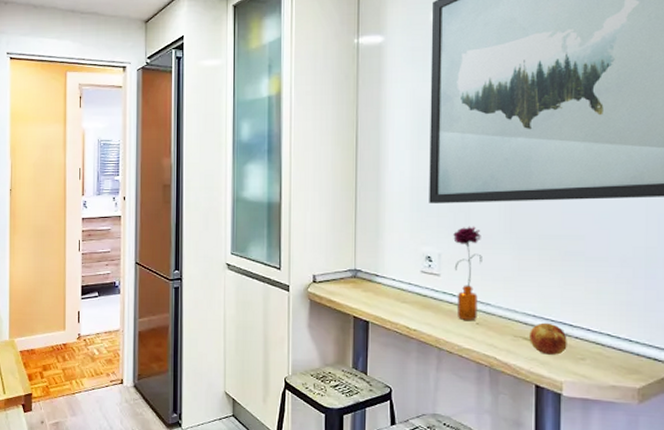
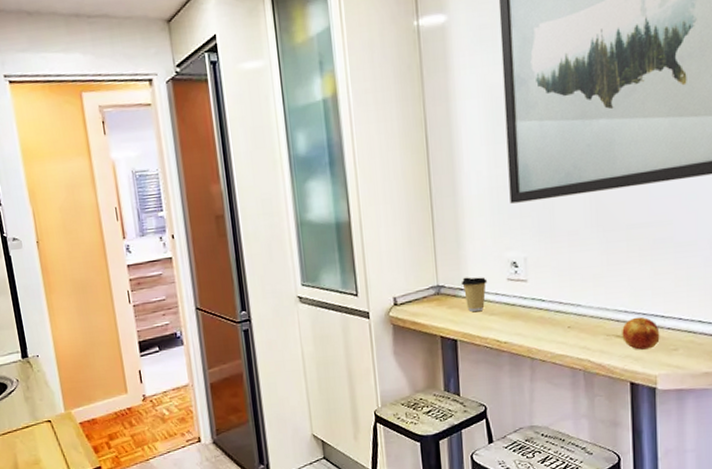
coffee cup: none [377,265,402,297] -> present [461,277,488,312]
flower: present [453,226,482,320] -> none [538,223,570,325]

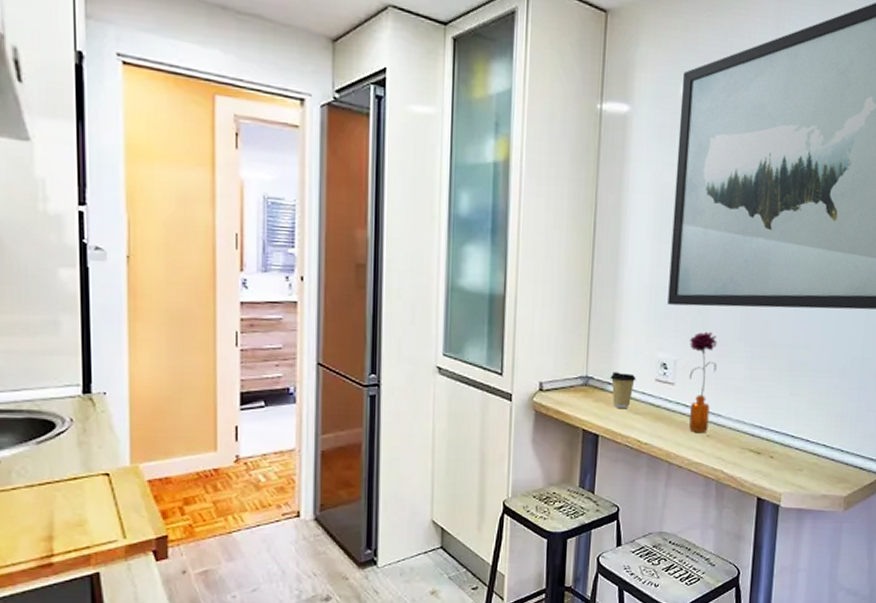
flower: none [538,223,570,325] -> present [688,331,717,432]
fruit: present [622,316,660,350] -> none [755,434,789,466]

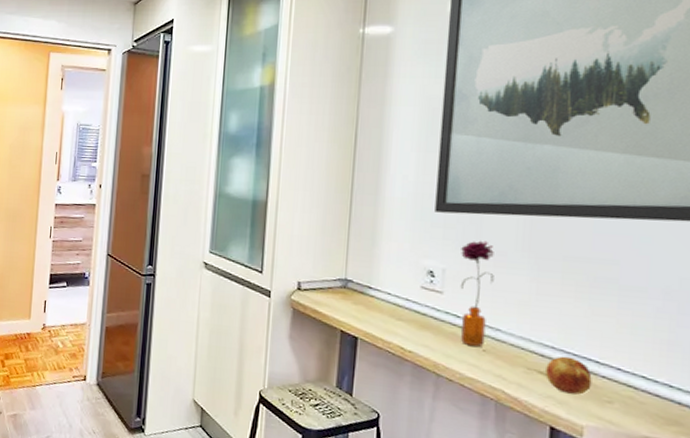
coffee cup: present [610,372,636,408] -> none [370,276,399,313]
fruit: none [755,434,789,466] -> present [546,356,592,395]

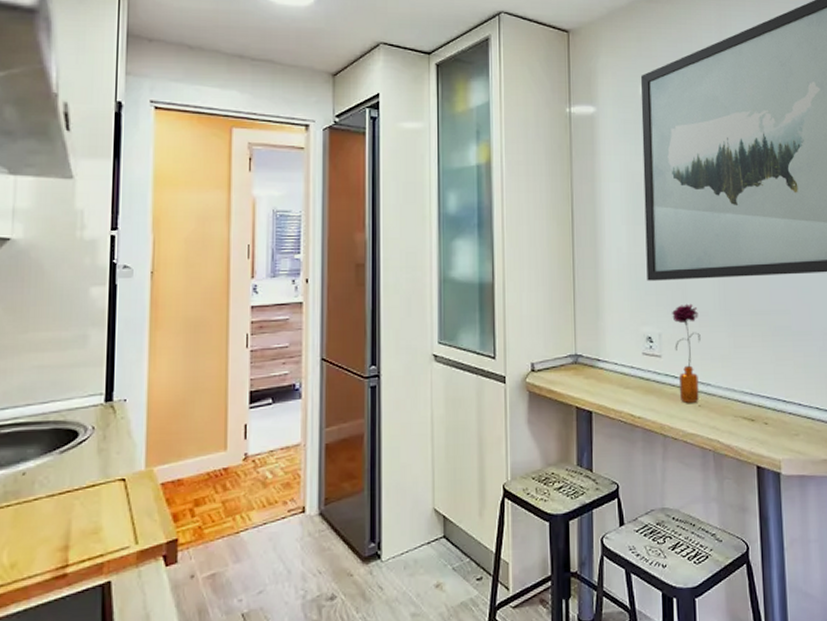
fruit: present [546,356,592,395] -> none [748,400,783,433]

